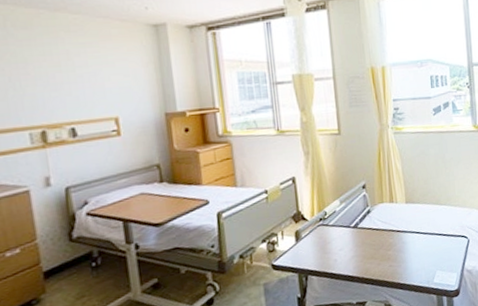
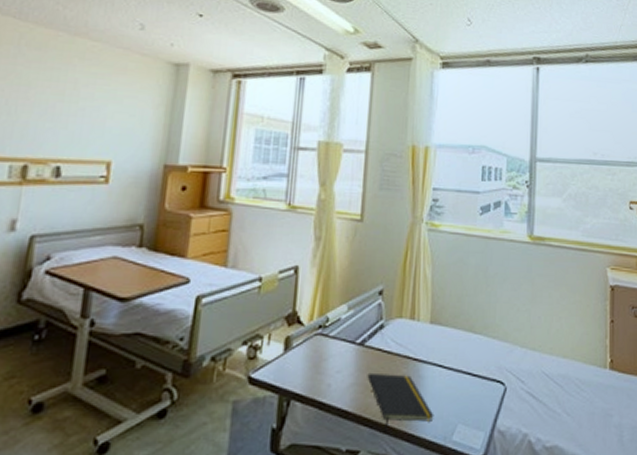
notepad: none [363,243,418,286] -> present [367,372,434,433]

